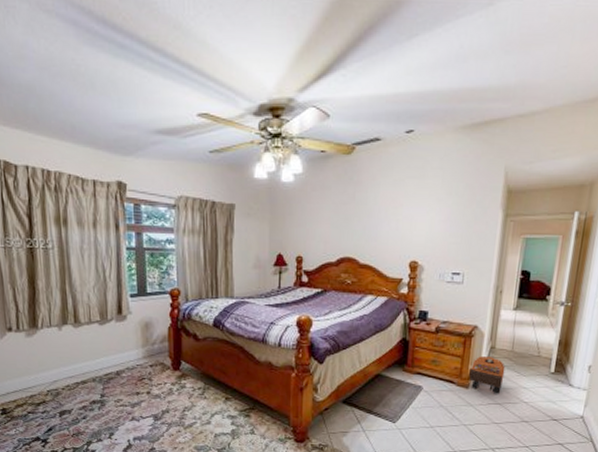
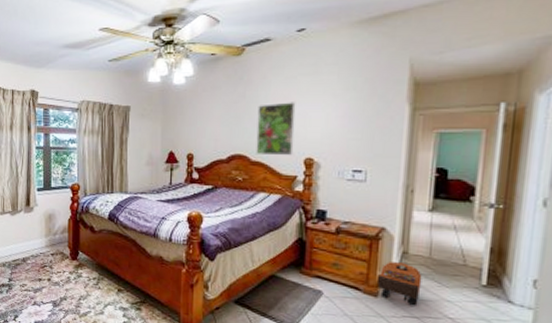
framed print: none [364,205,403,259] -> present [256,102,296,156]

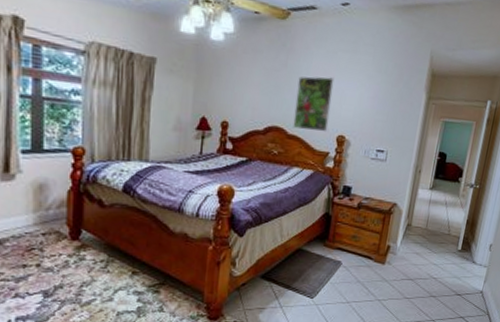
backpack: present [377,262,422,306] -> none [385,233,419,270]

